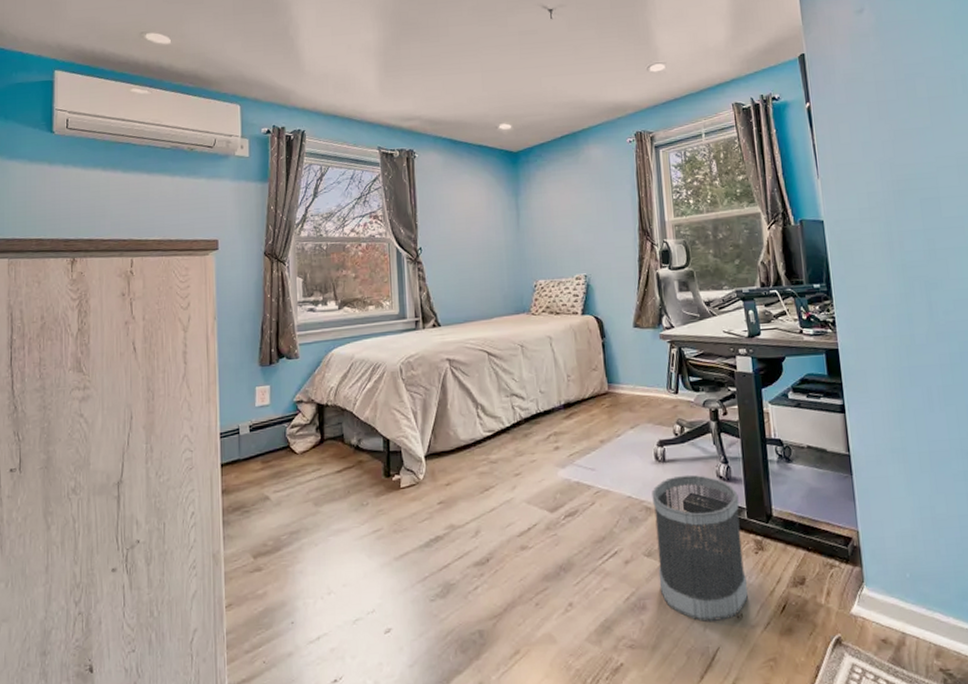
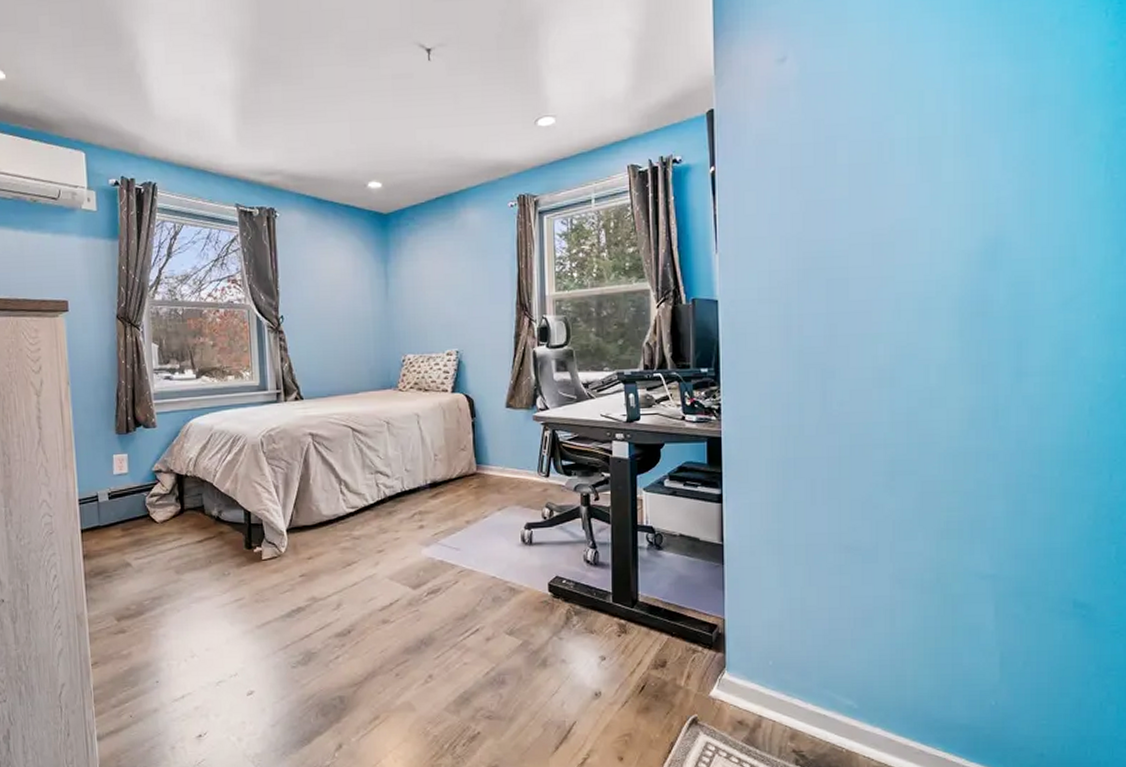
wastebasket: present [652,474,748,622] -> none [516,558,607,698]

